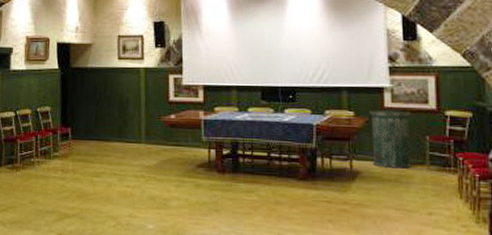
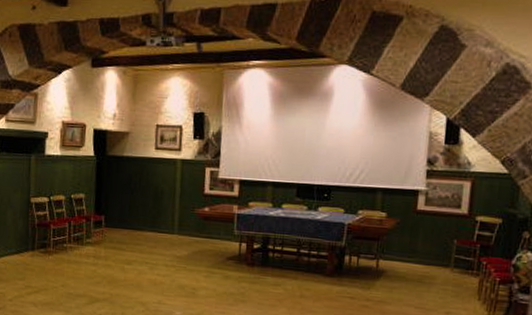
trash can: present [370,108,412,169] -> none [398,211,443,270]

